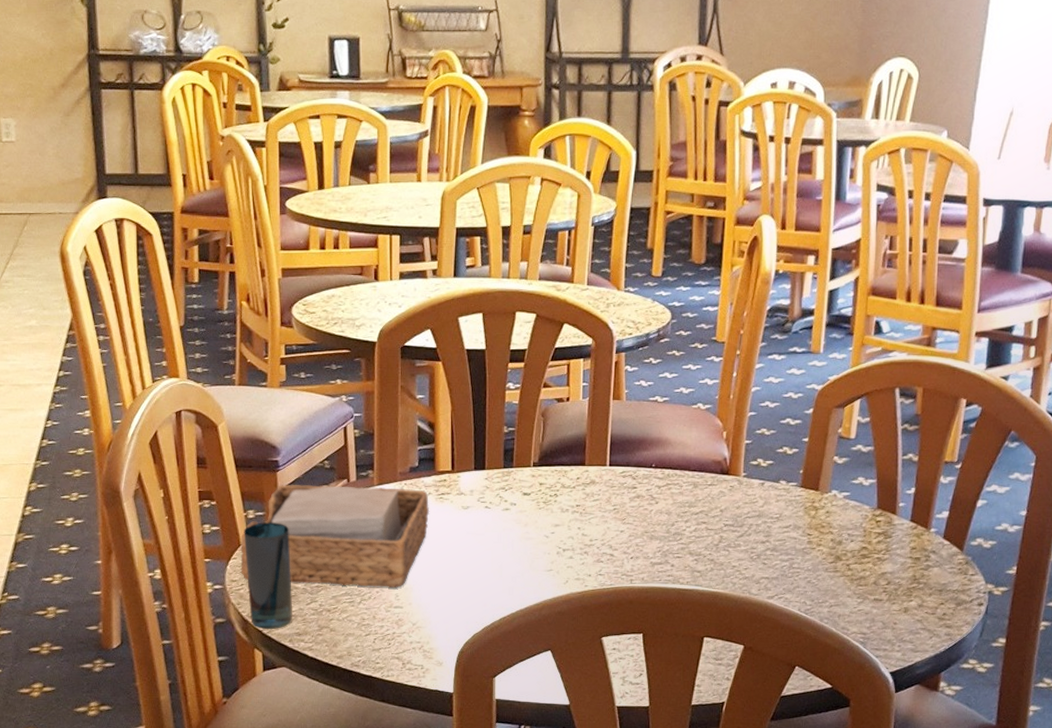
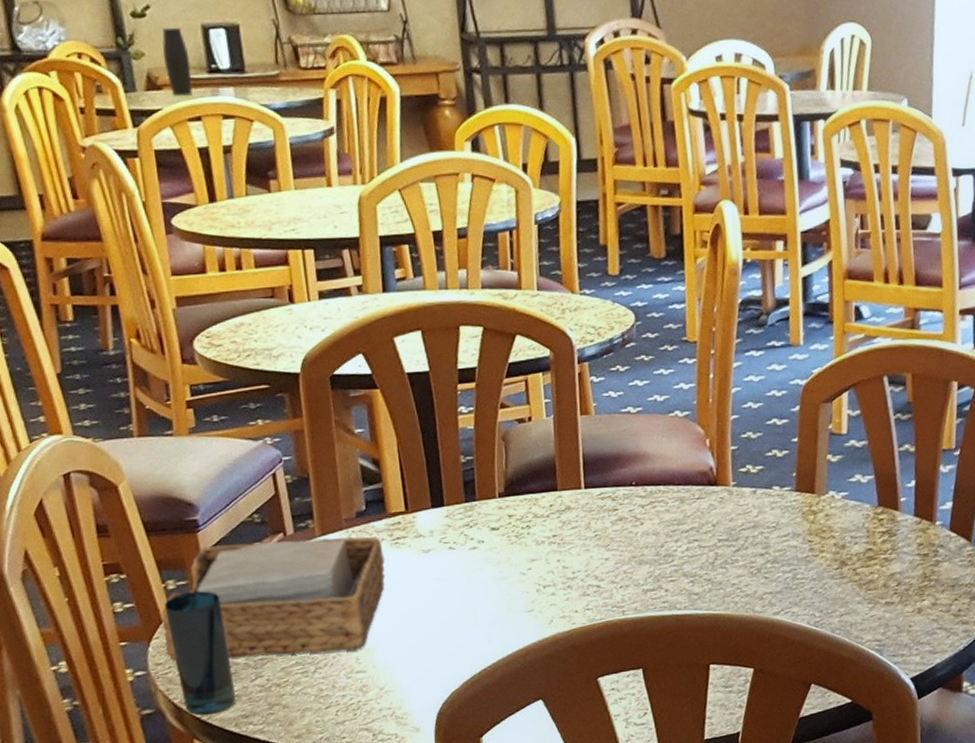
vase: none [294,38,316,98] -> present [162,27,193,97]

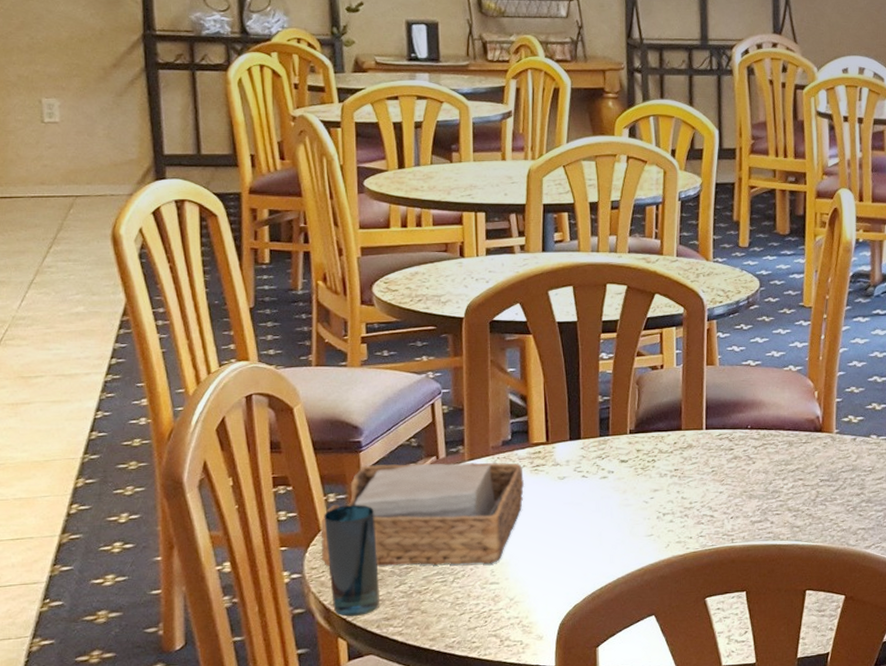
vase: present [162,27,193,97] -> none [370,21,394,79]

